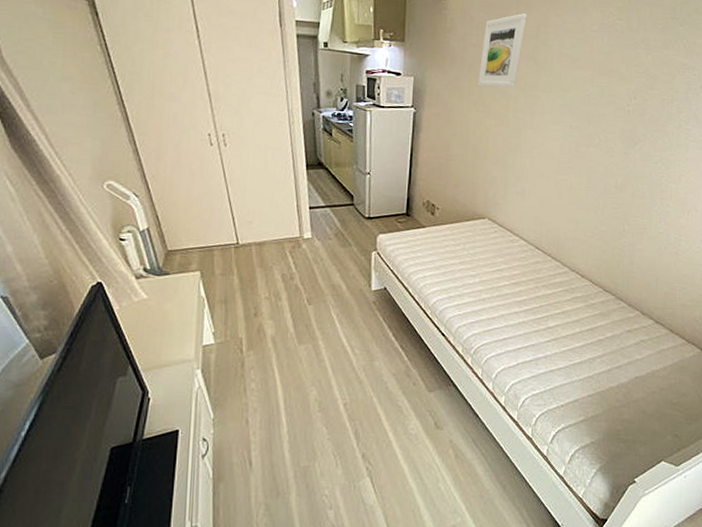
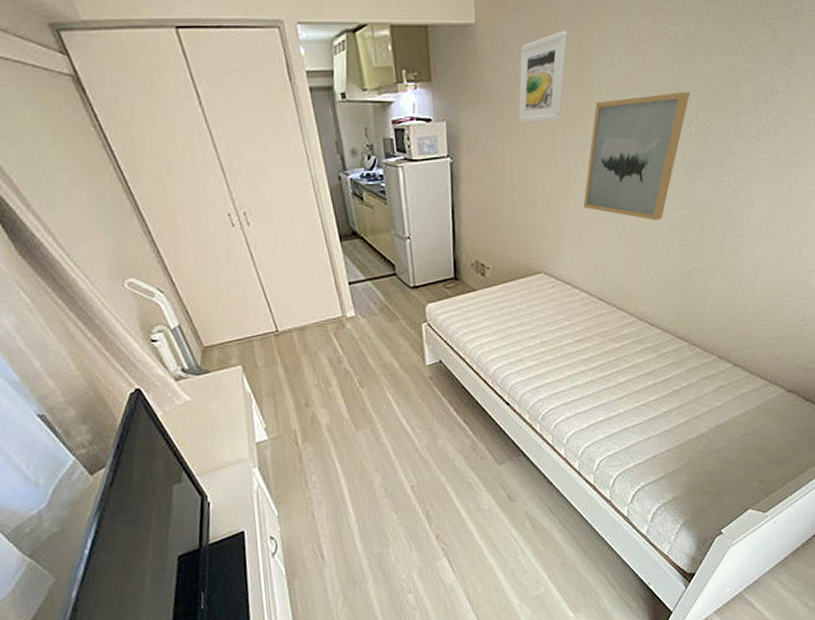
wall art: none [529,75,631,183] -> present [583,92,691,220]

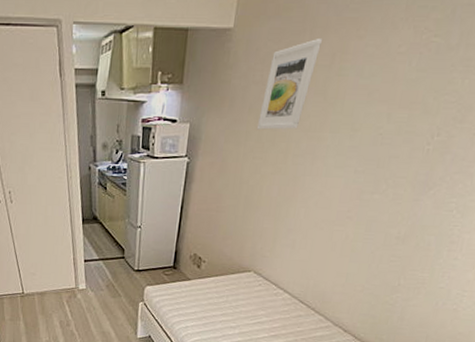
wall art: present [583,92,691,220] -> none [303,108,438,234]

